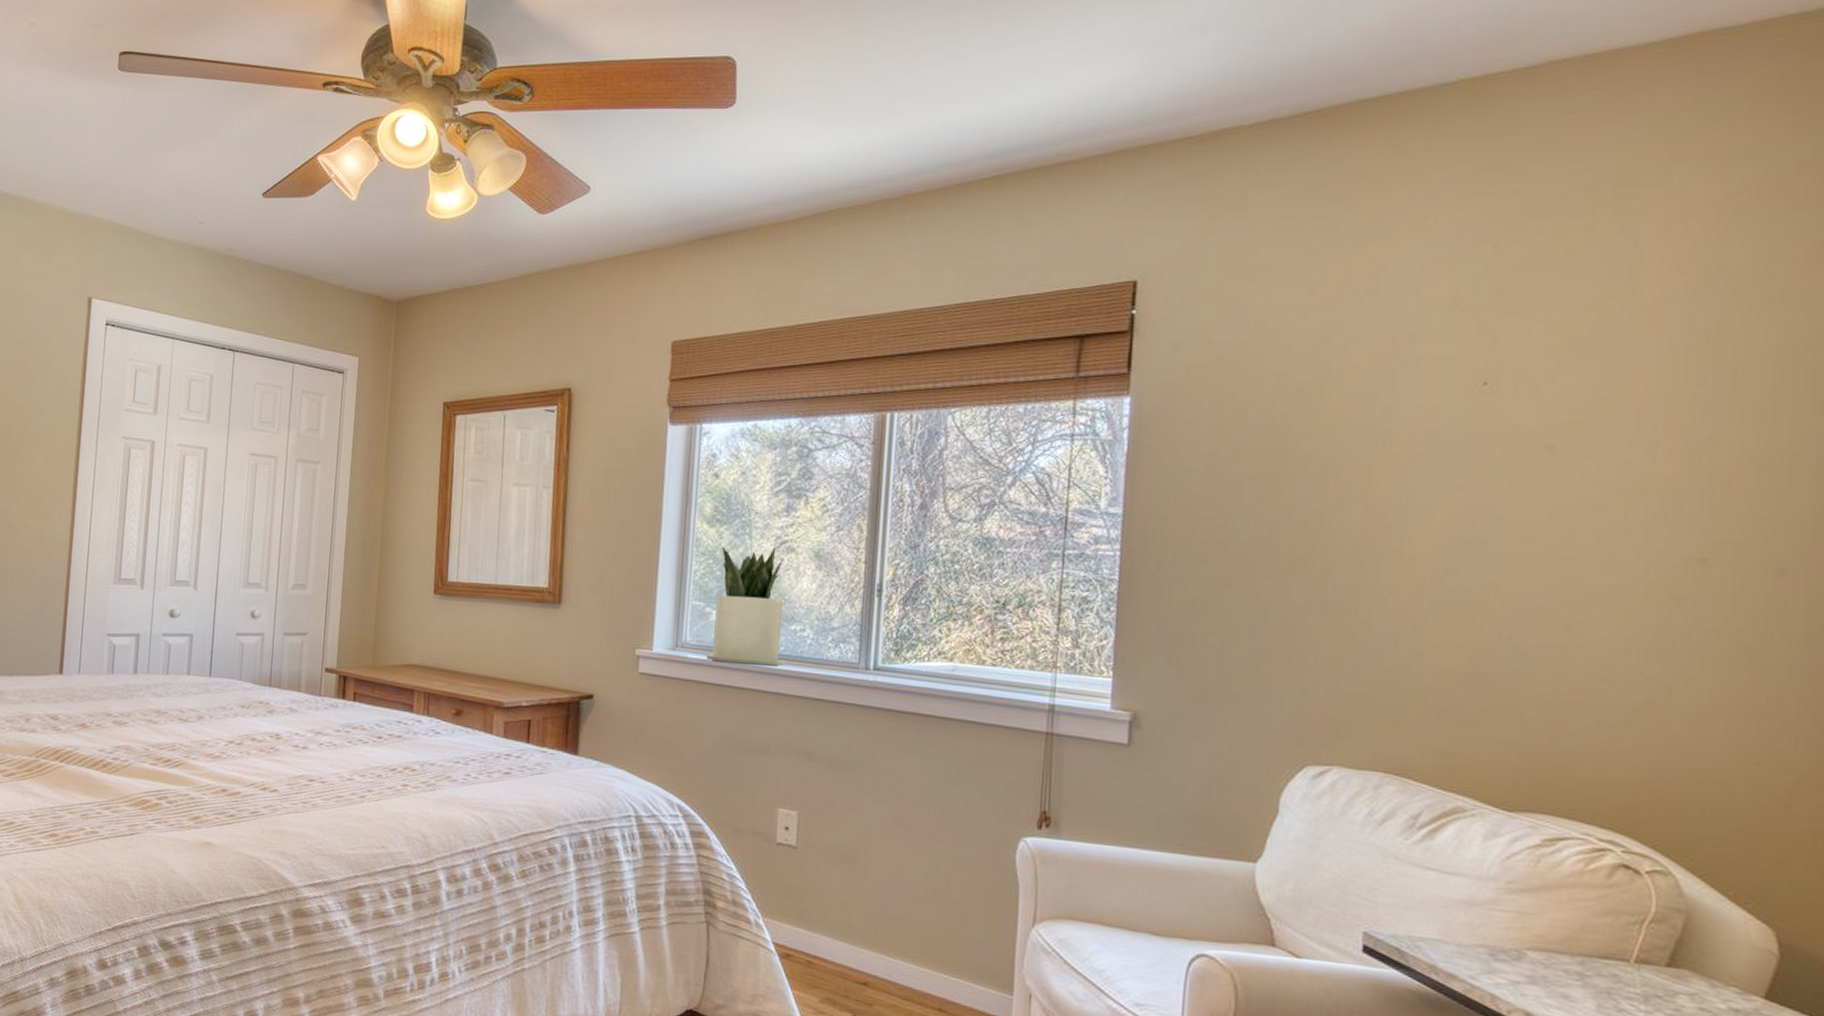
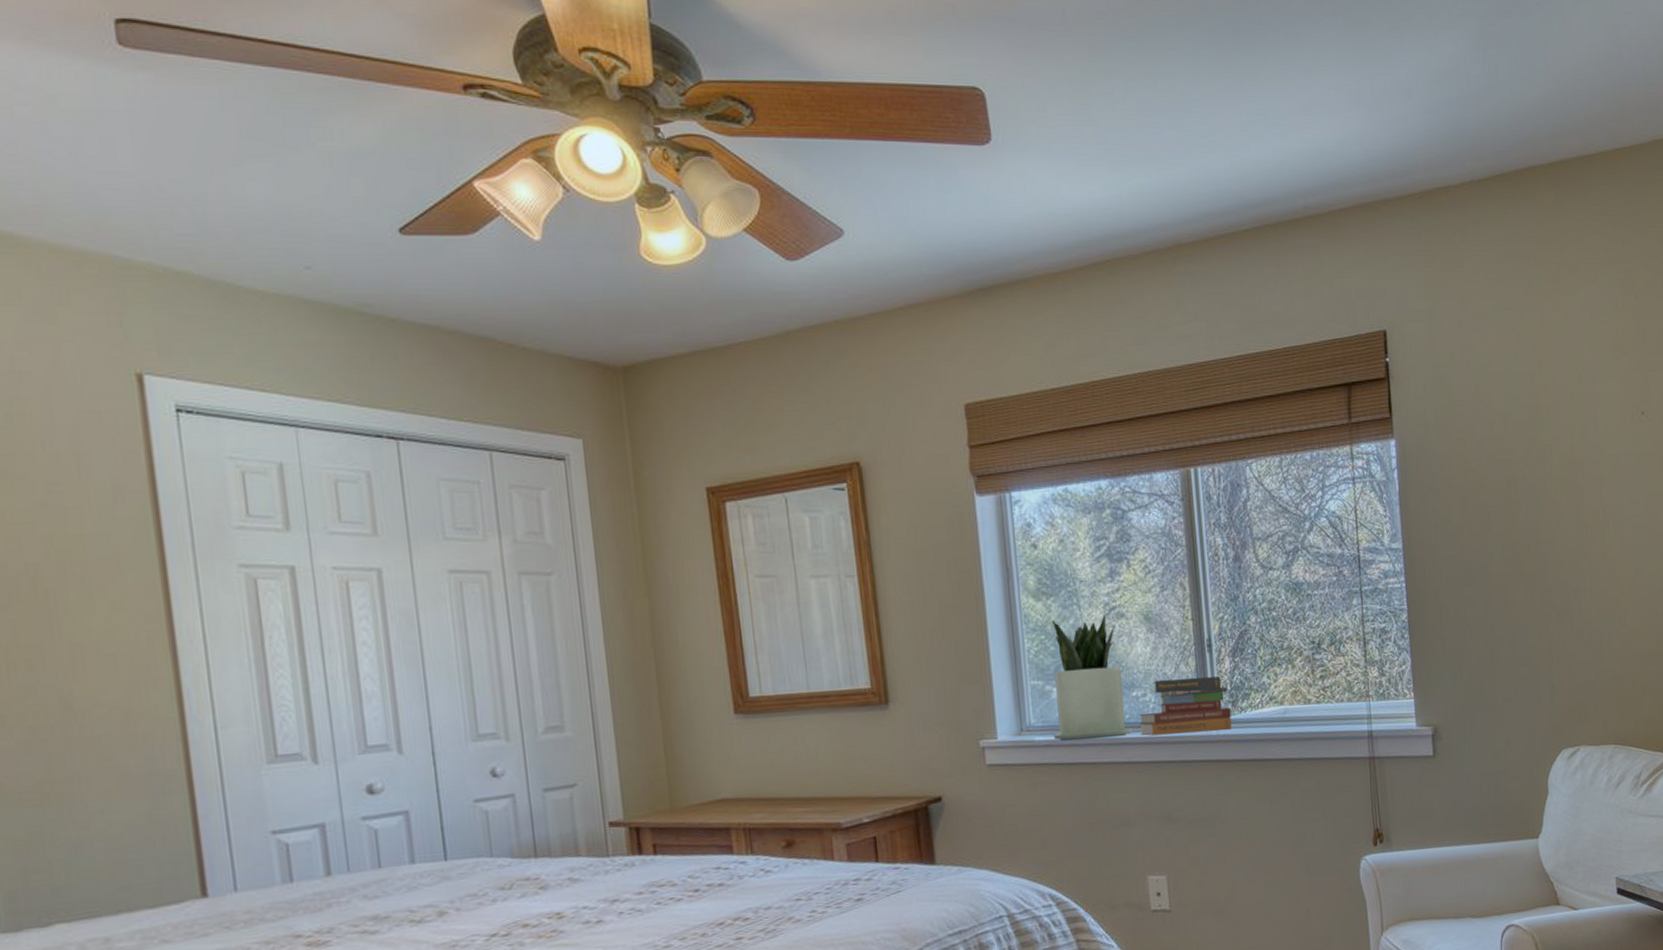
books: none [792,617,893,679] -> present [1139,676,1232,736]

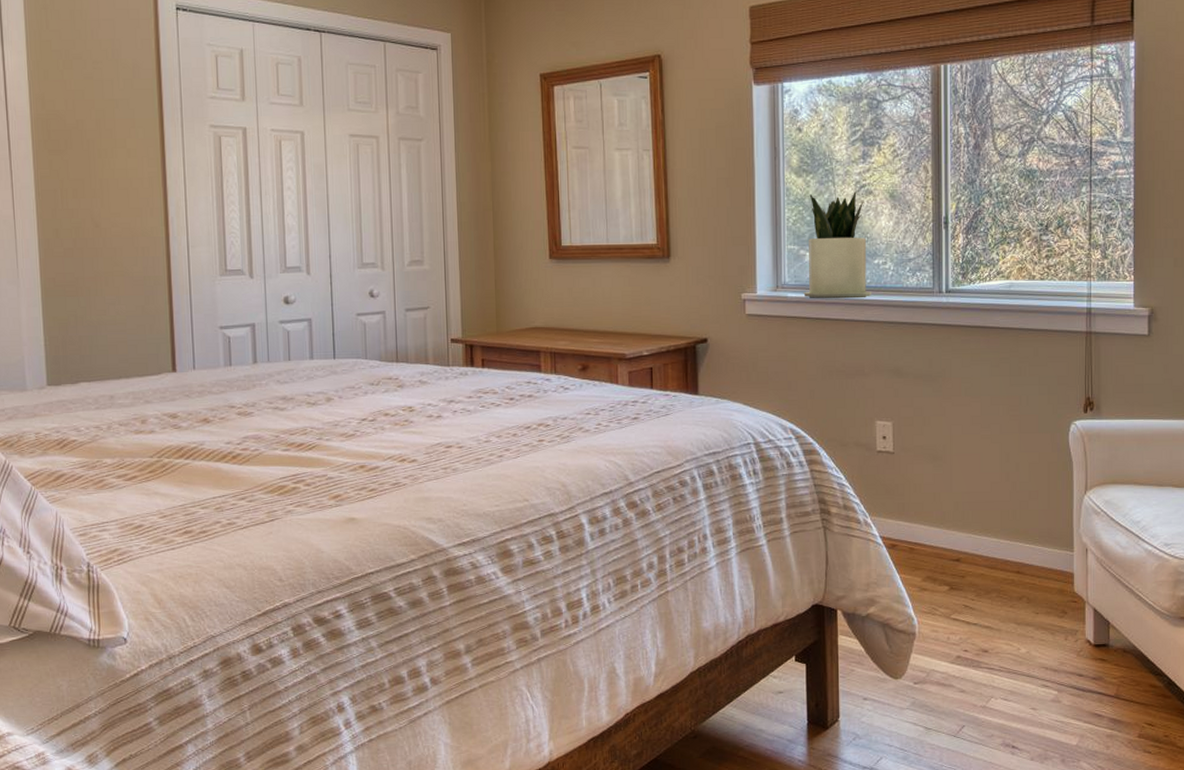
books: present [1139,676,1232,736] -> none [878,250,961,299]

